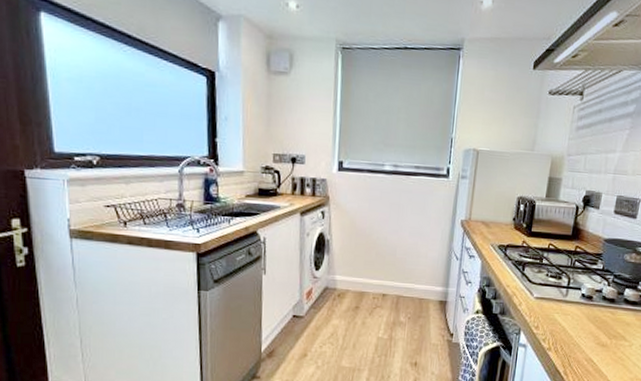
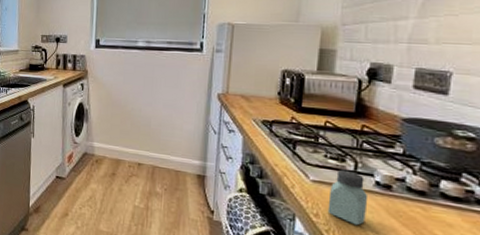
saltshaker: none [545,286,576,333] -> present [327,169,369,226]

